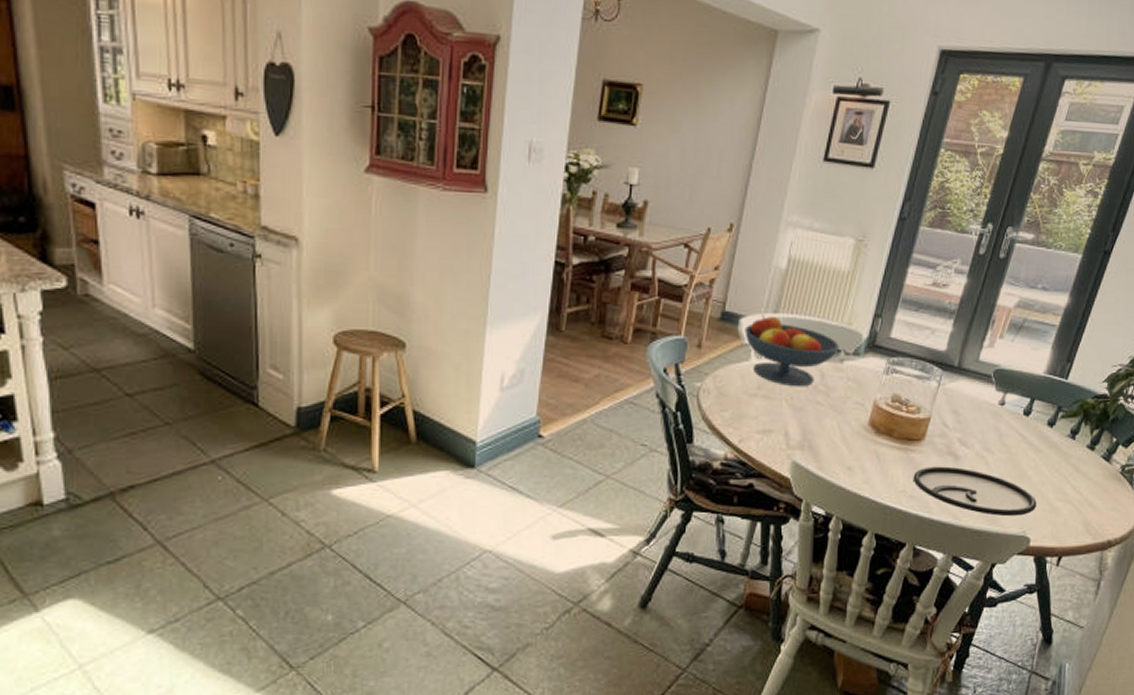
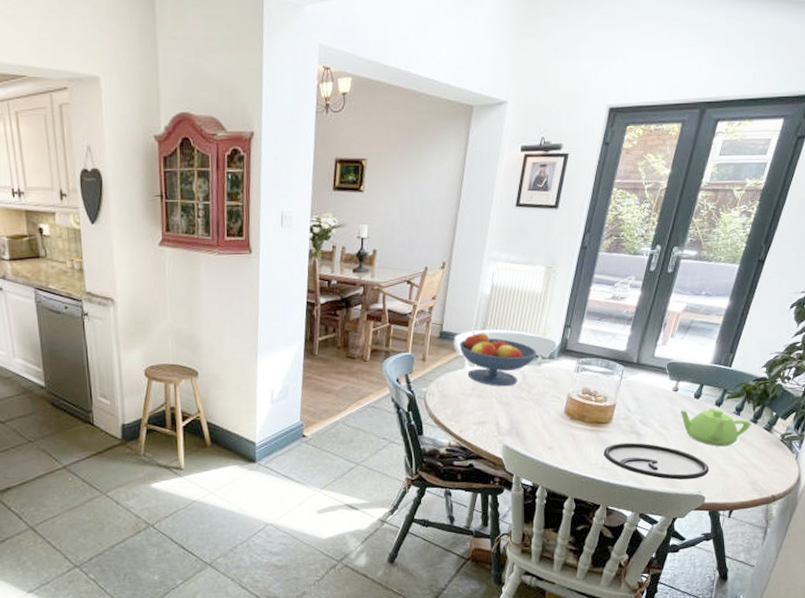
teapot: none [1007,429,1088,477] -> present [681,408,751,447]

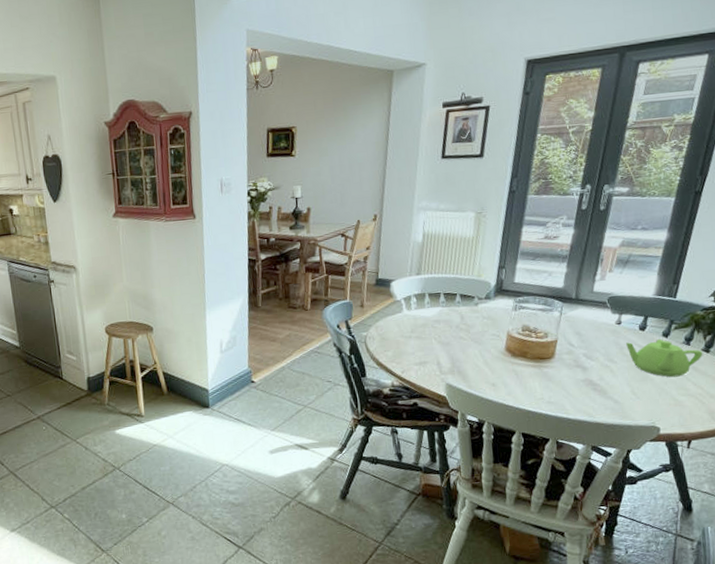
fruit bowl: present [459,331,538,386] -> none [395,277,474,328]
plate: present [603,442,709,480] -> none [548,376,662,412]

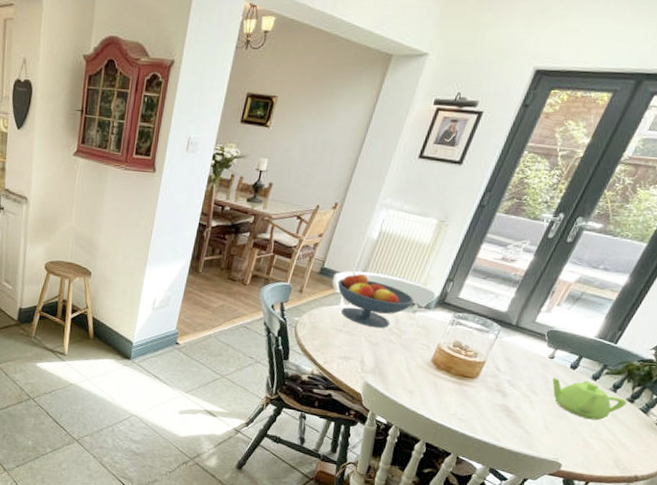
fruit bowl: none [395,277,474,328] -> present [337,271,415,328]

